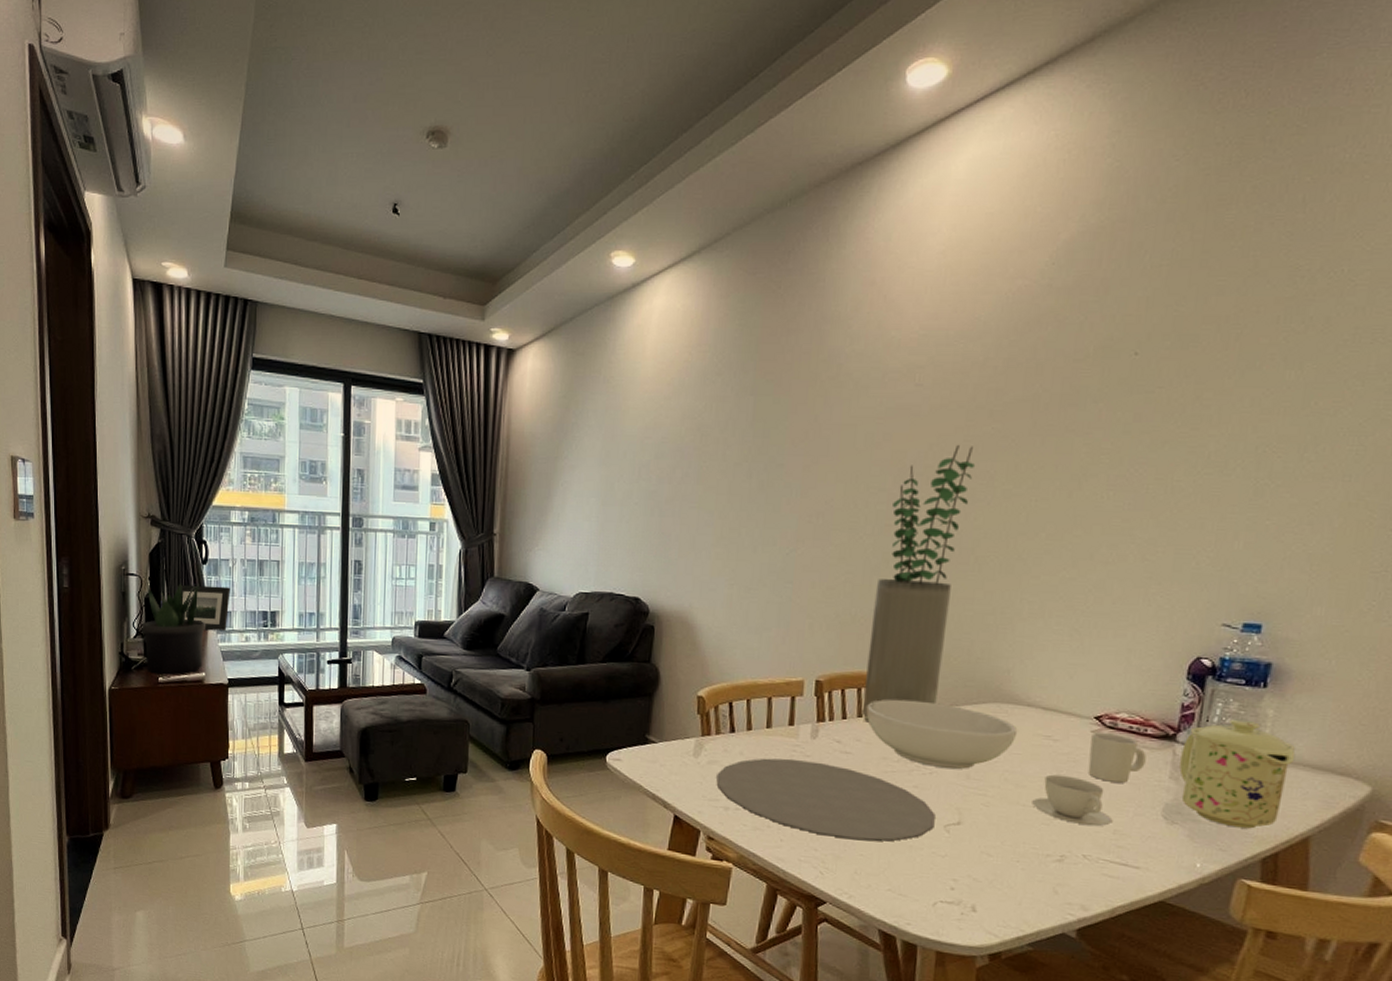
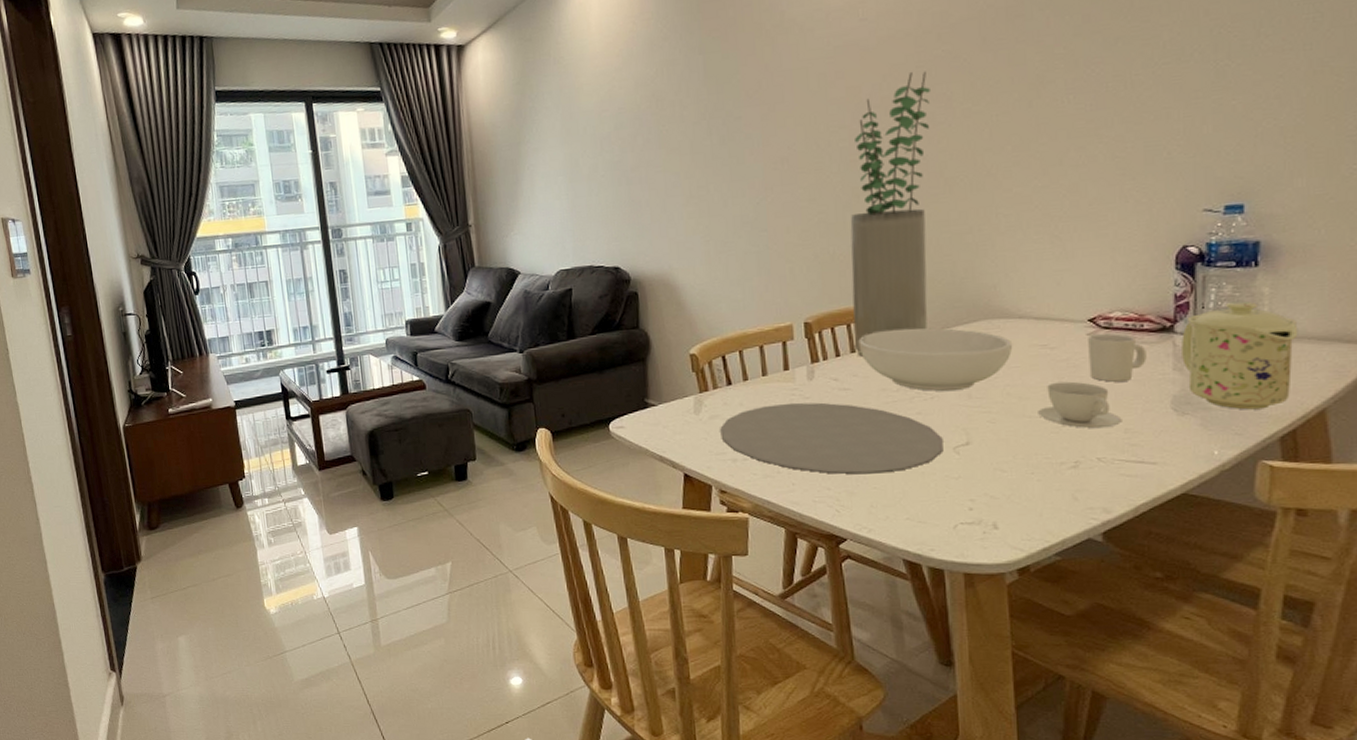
planter: present [142,579,205,675] -> none [144,314,209,406]
picture frame: present [178,584,231,632] -> none [174,313,227,358]

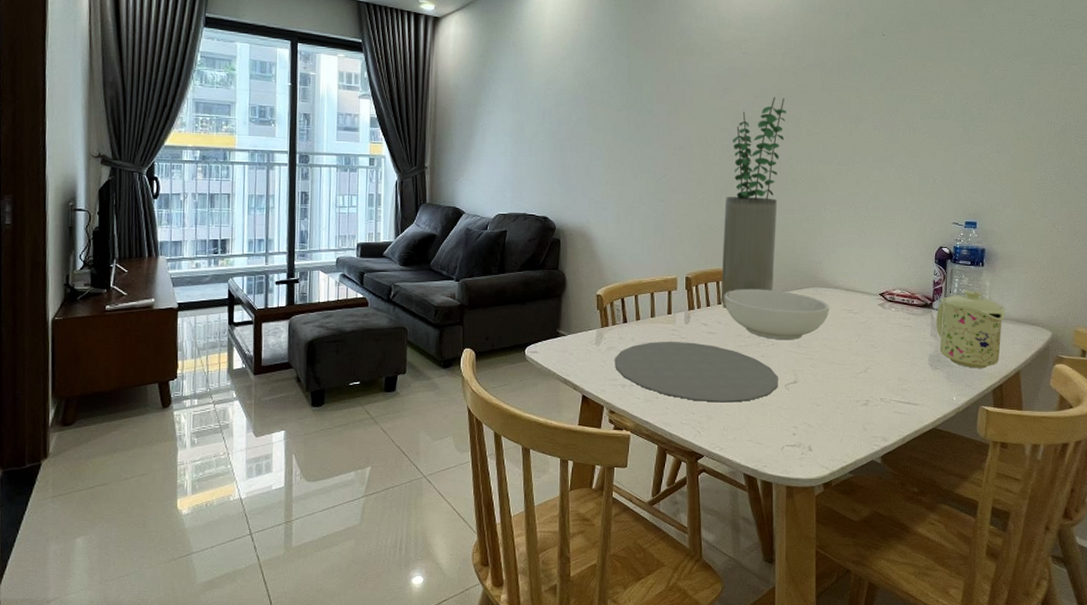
teacup: present [1038,381,1122,429] -> none [844,339,898,376]
mug: present [1088,333,1147,382] -> none [878,306,915,342]

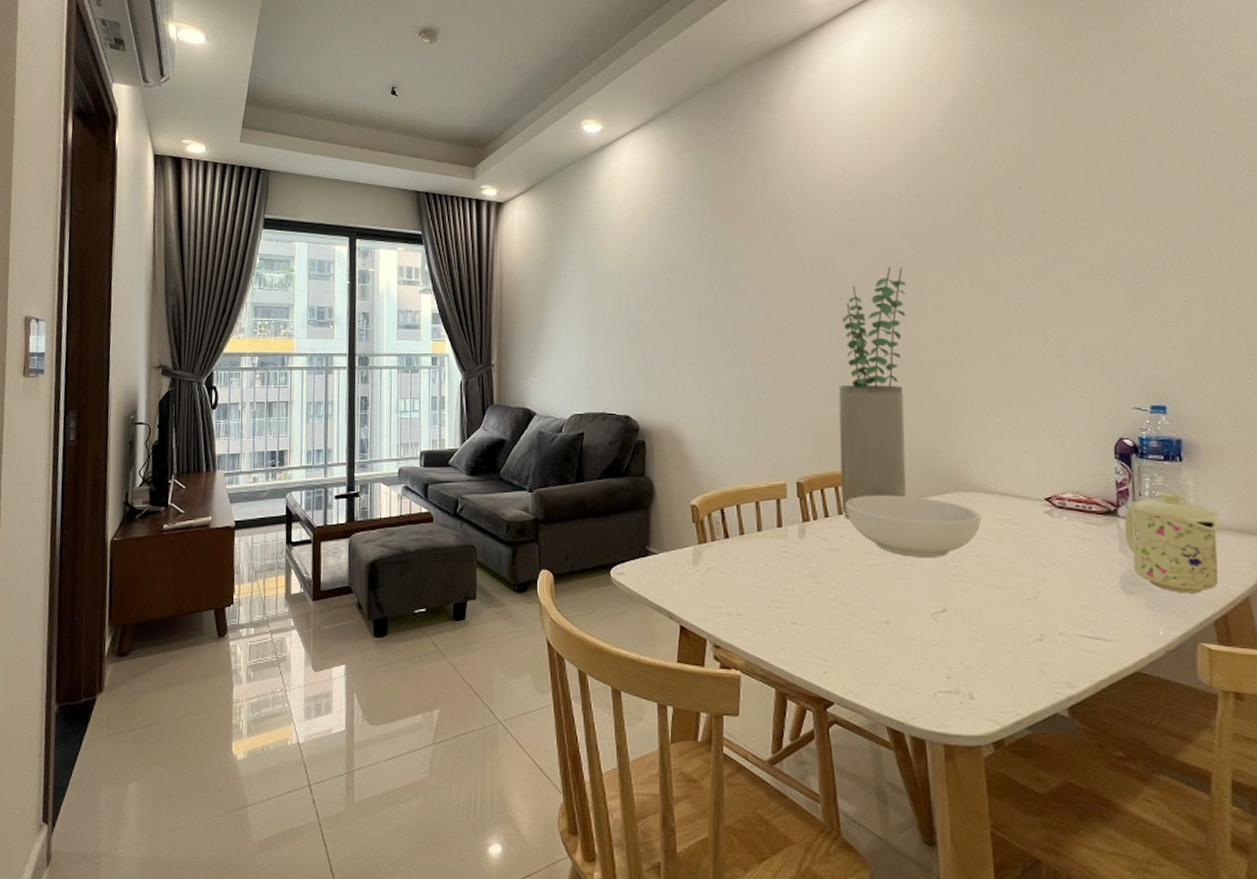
placemat: present [614,341,778,403] -> none [716,559,923,636]

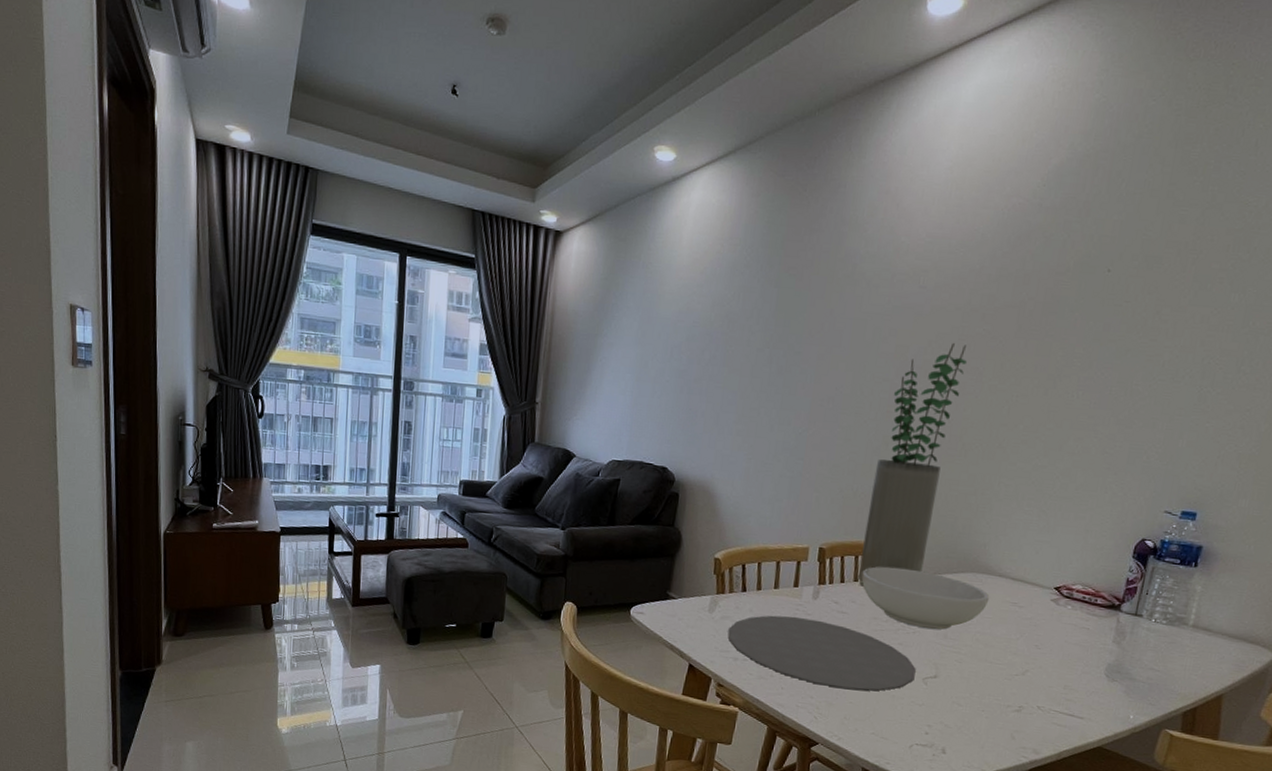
placemat: none [716,559,923,636] -> present [728,615,916,691]
mug: present [1124,491,1220,593] -> none [1121,593,1217,687]

